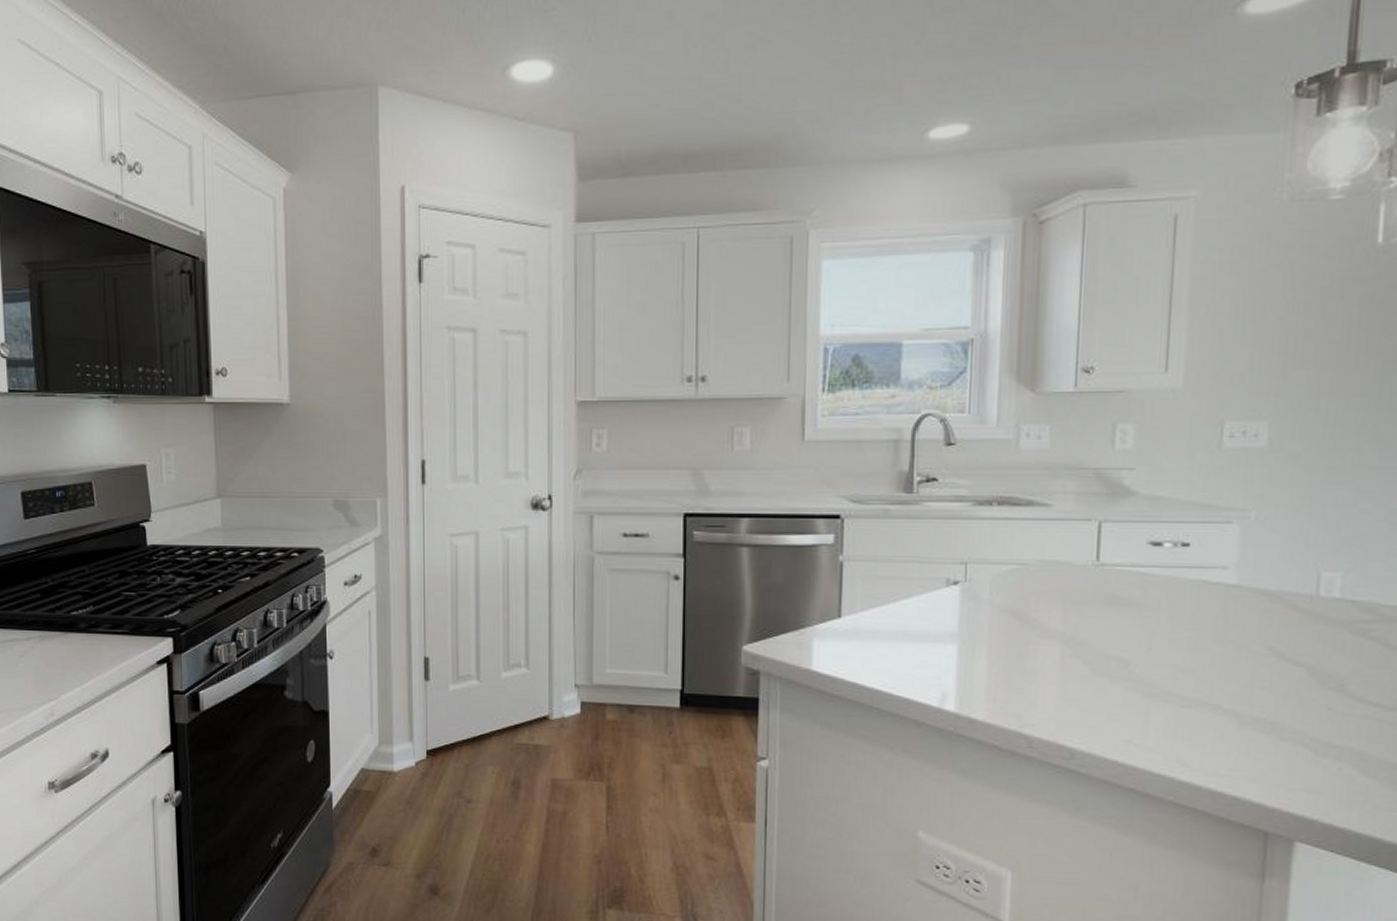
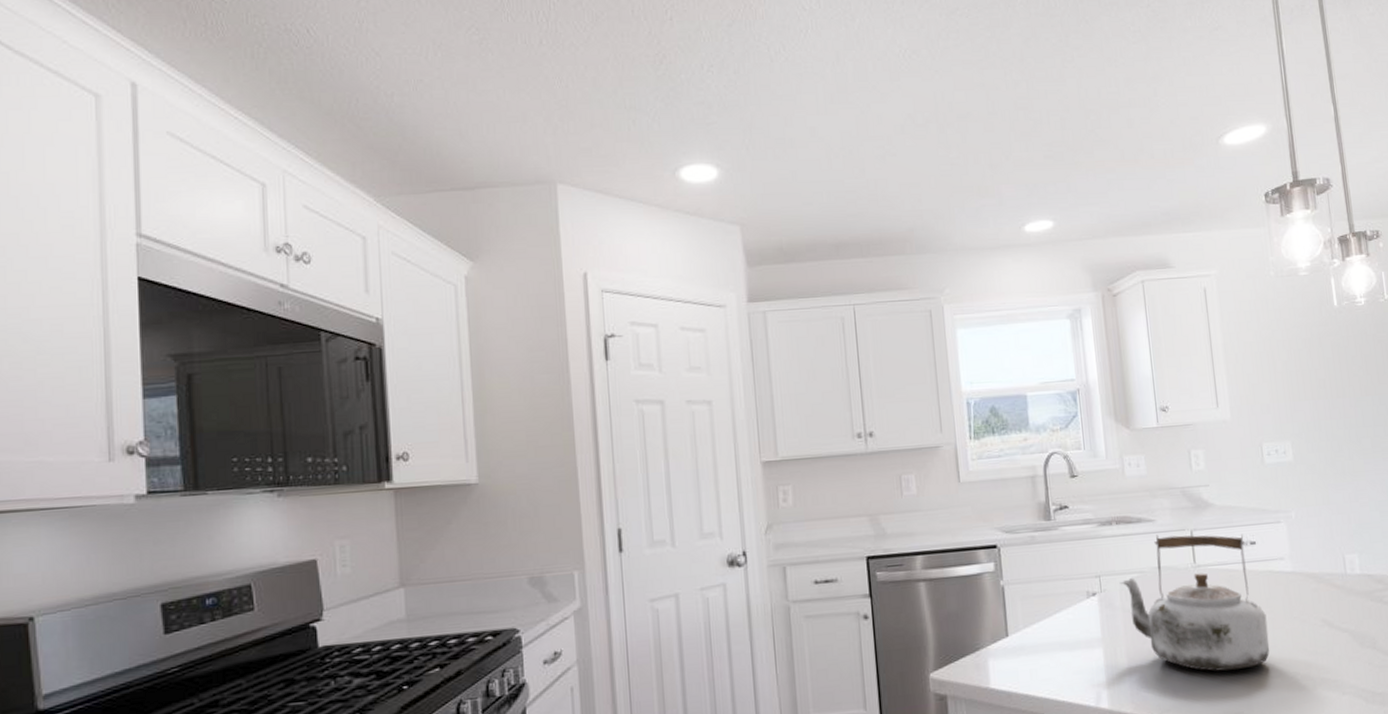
kettle: none [991,522,1188,692] -> present [1119,533,1270,672]

